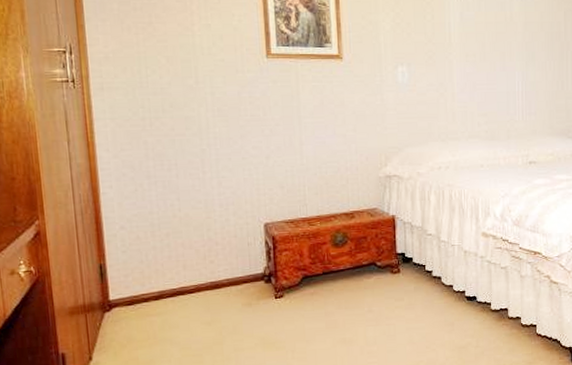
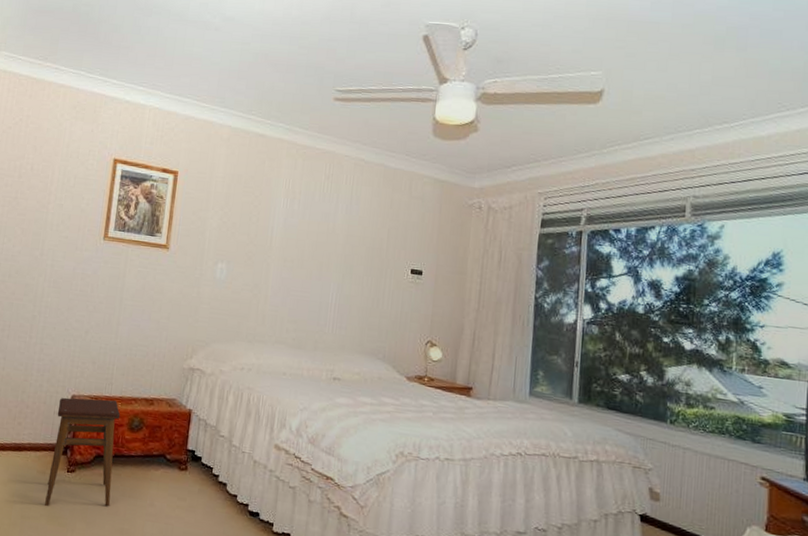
stool: none [251,221,326,336] -> present [45,397,121,507]

